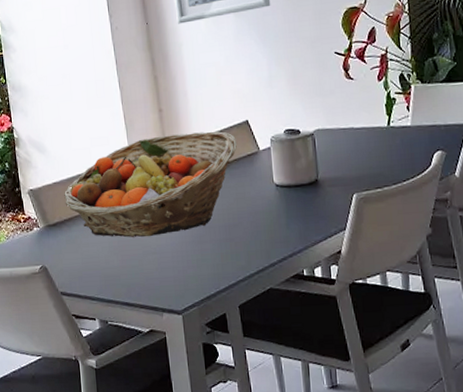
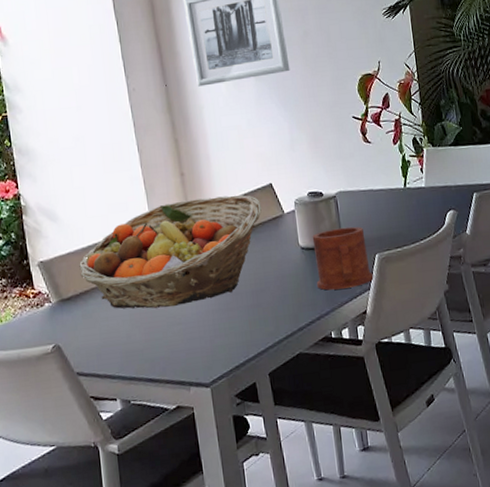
mug: none [287,165,350,228] -> present [312,226,374,291]

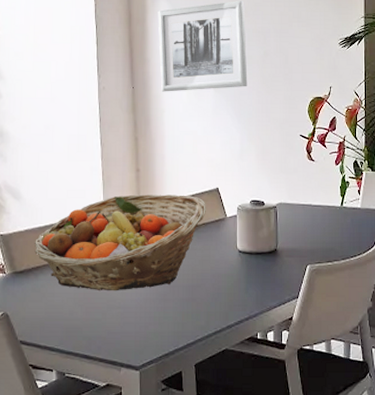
mug: present [312,226,374,291] -> none [249,237,303,294]

